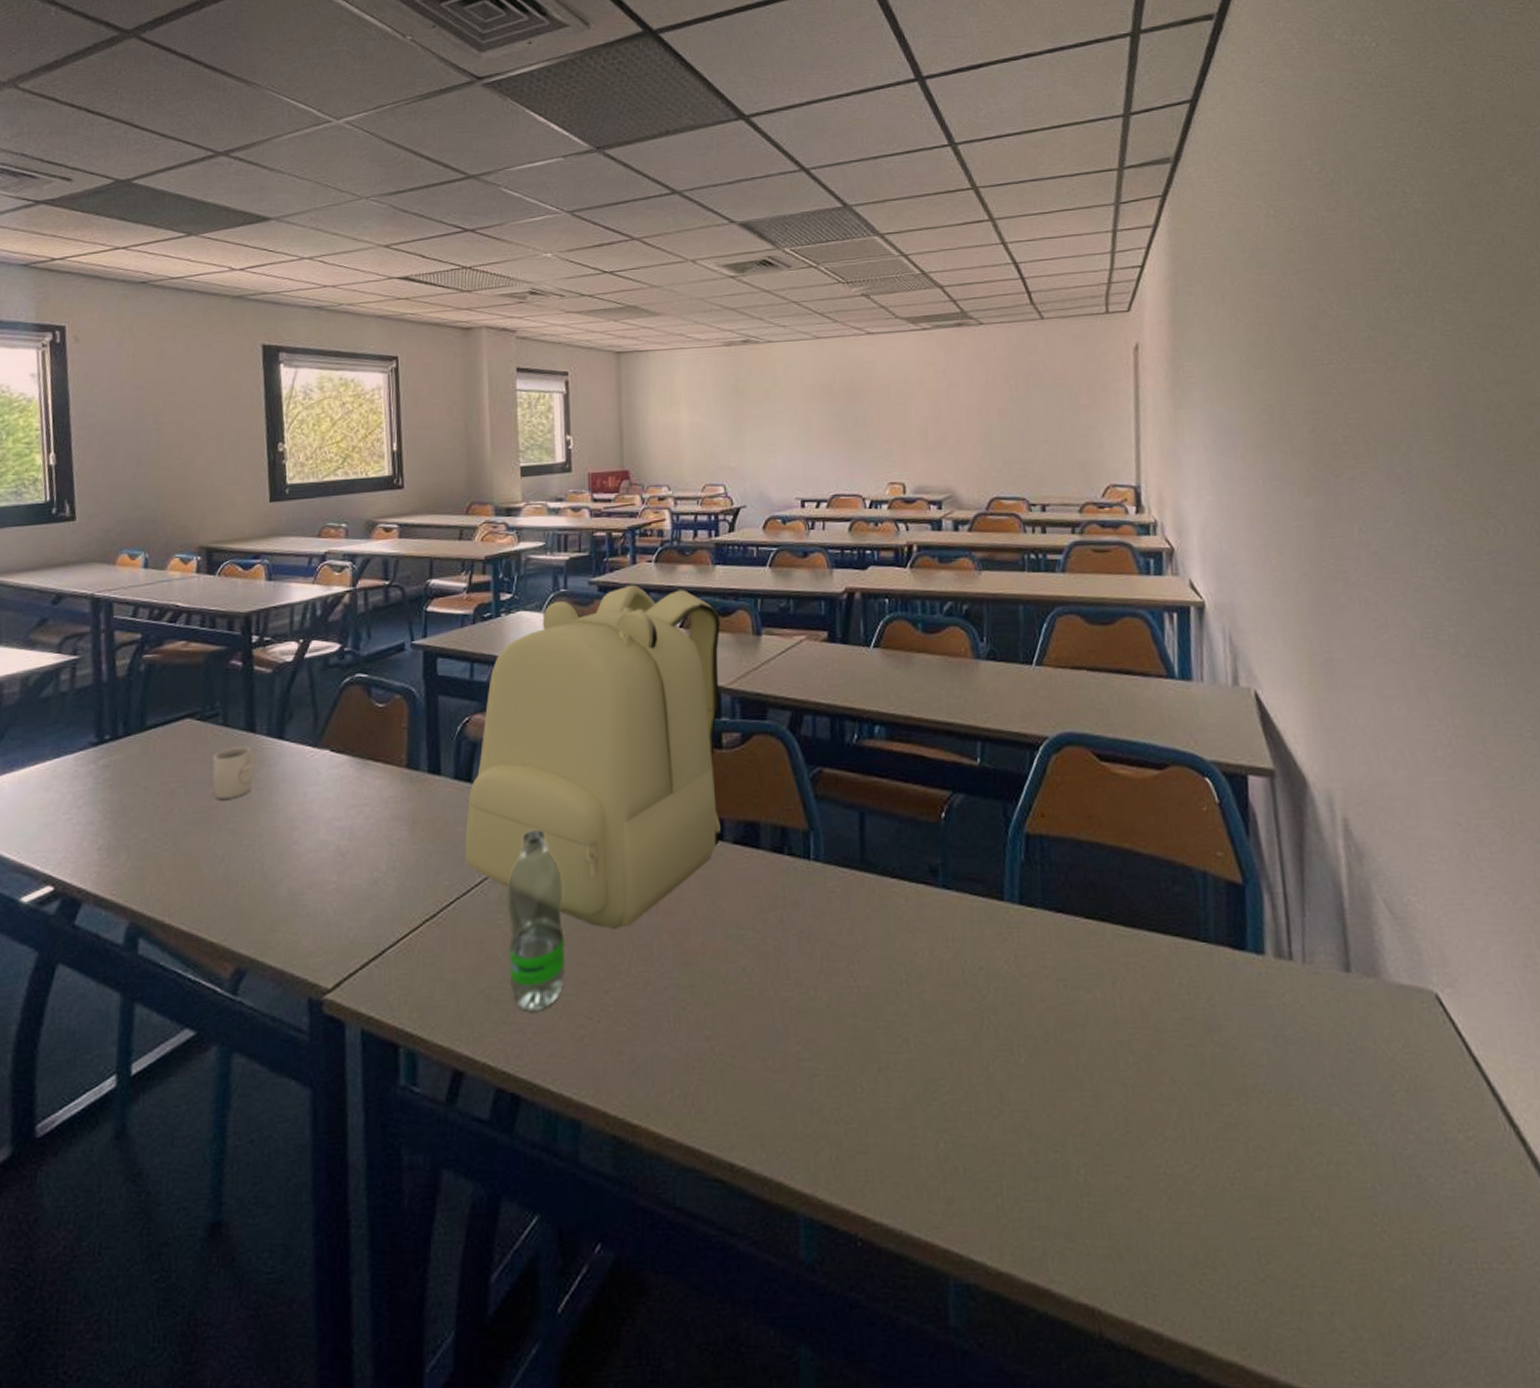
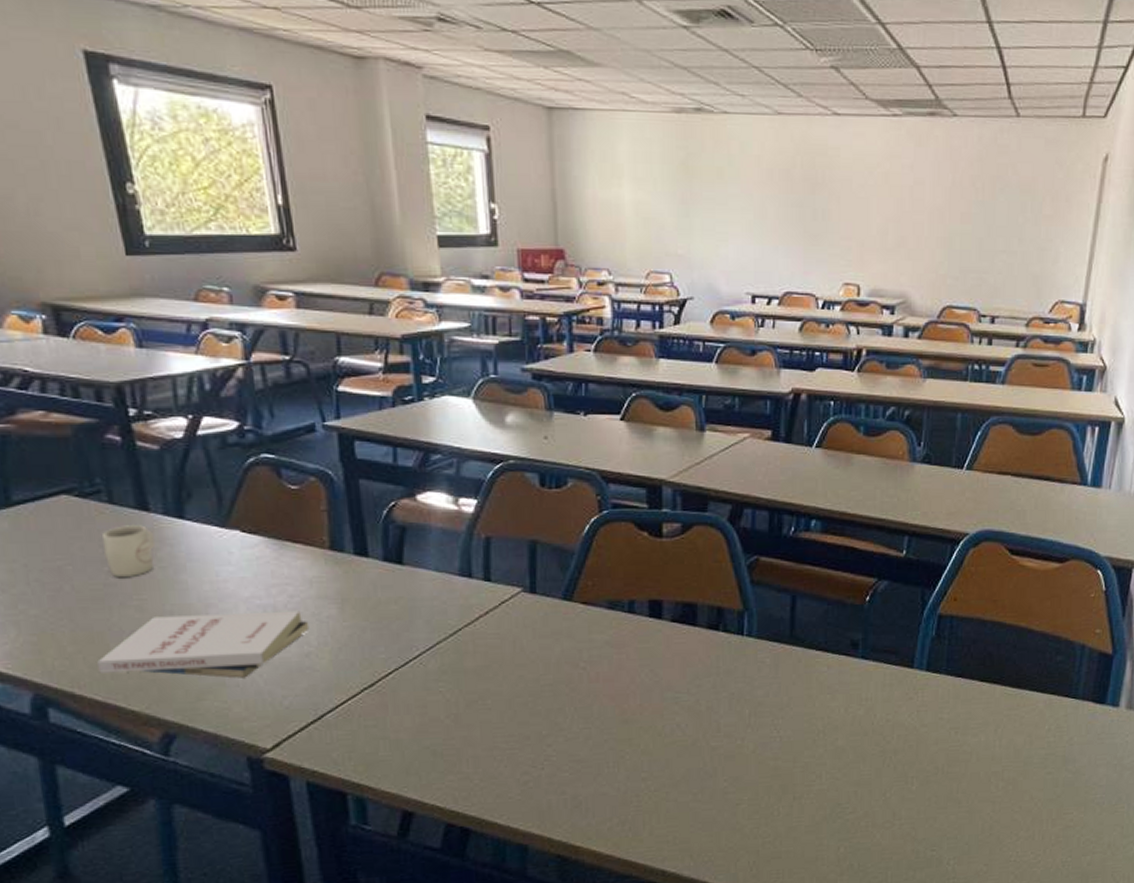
books: none [188,833,381,907] -> present [96,610,310,678]
backpack: present [465,584,721,929] -> none [399,374,663,694]
bottle: present [507,830,566,1011] -> none [447,609,509,763]

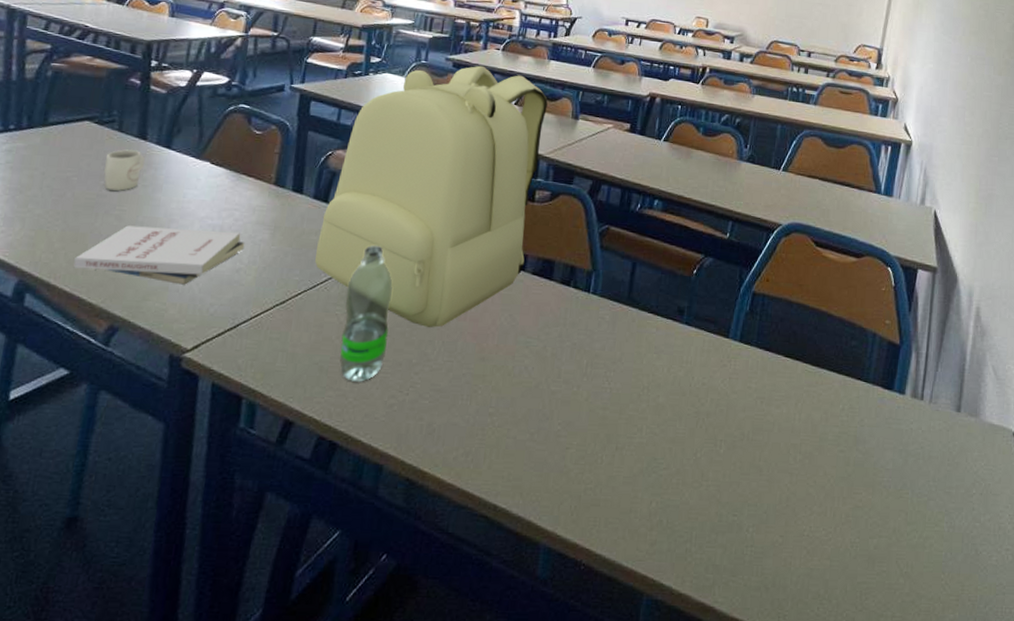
backpack: none [399,374,663,694] -> present [315,65,548,328]
bottle: none [447,609,509,763] -> present [340,246,393,382]

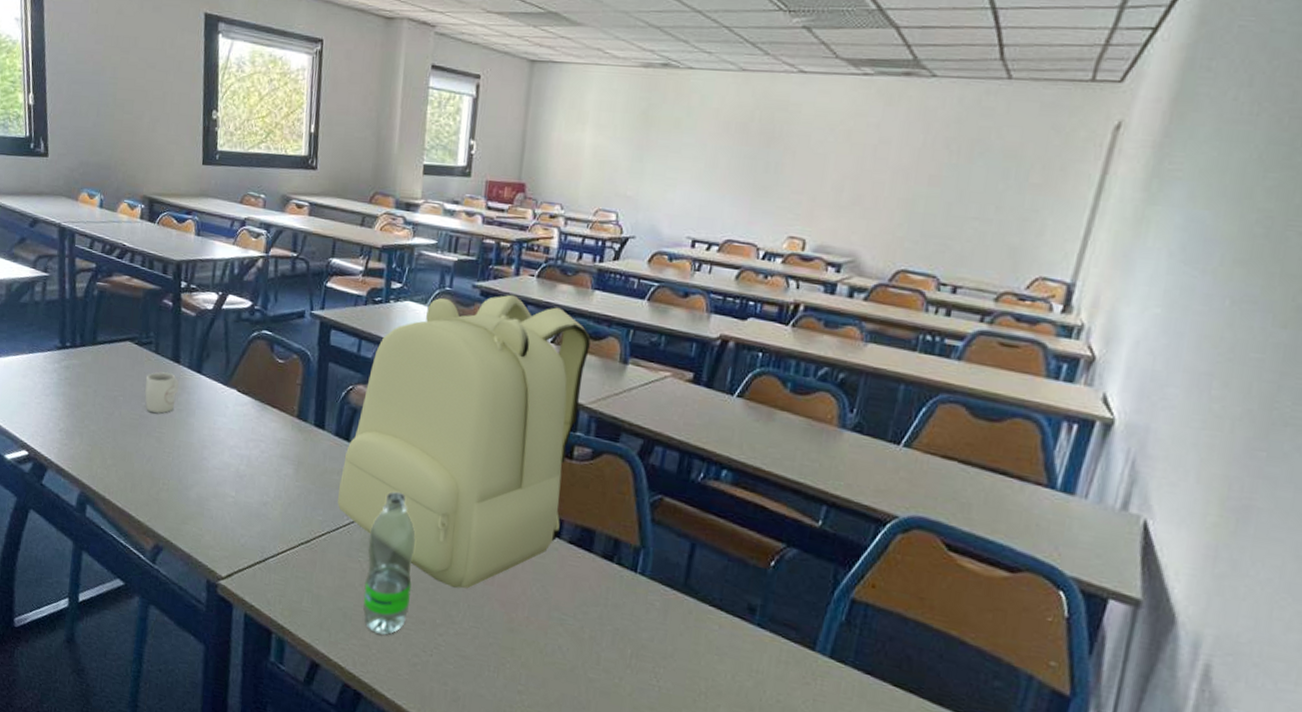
books: present [73,225,245,285] -> none [123,448,271,513]

